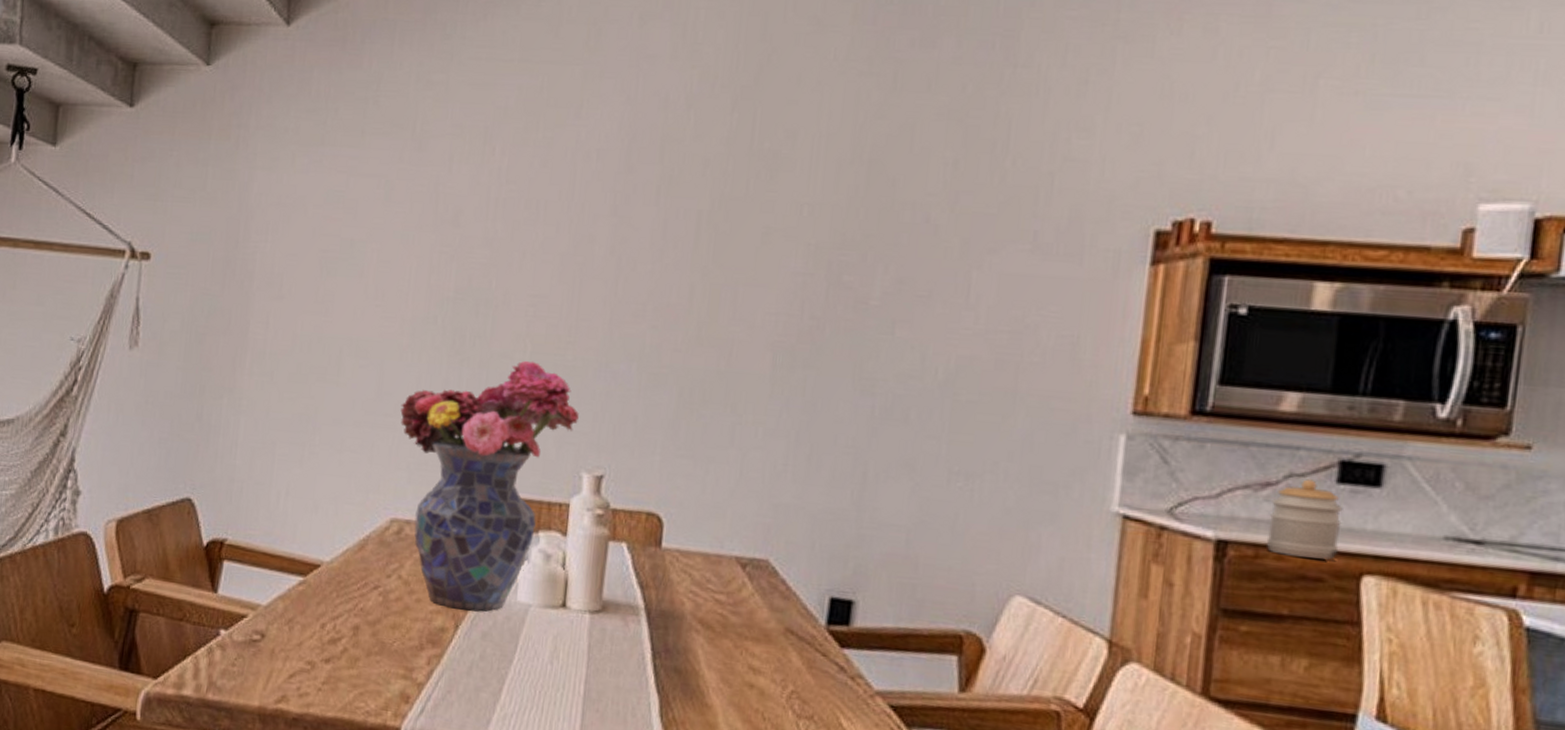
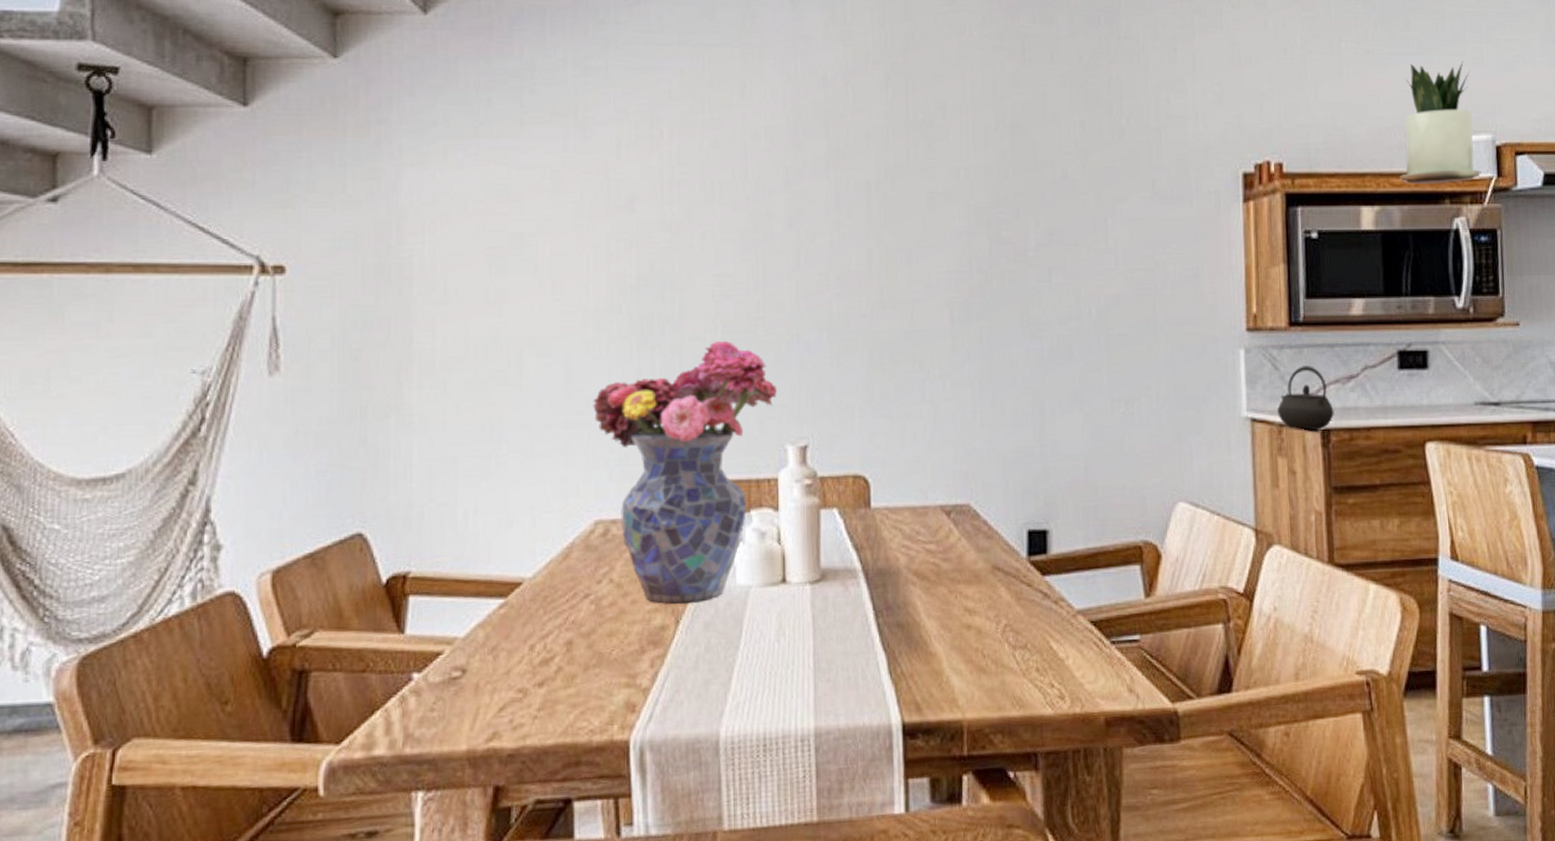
kettle: none [1159,463,1237,540] -> present [1277,366,1334,431]
jar: present [1267,479,1343,560] -> none [1356,369,1407,435]
planter: none [1379,108,1512,262] -> present [1400,61,1482,184]

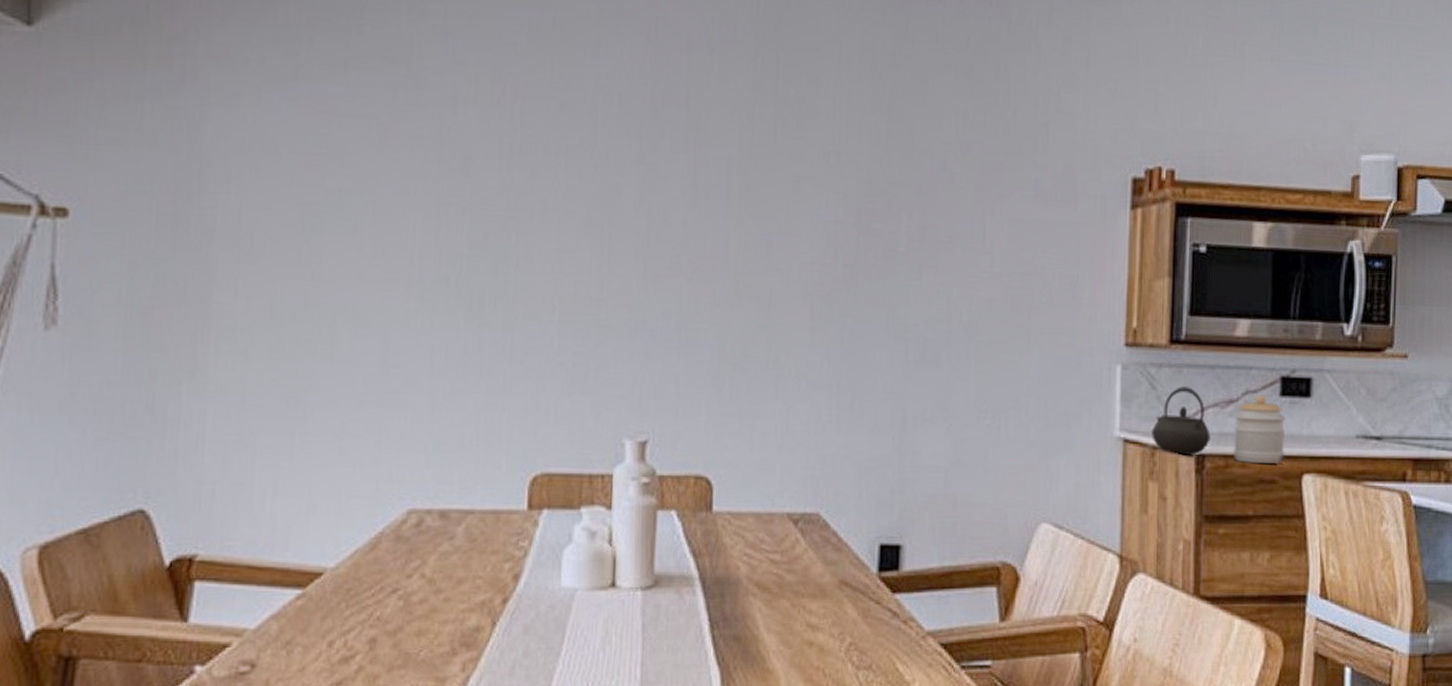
flower arrangement: present [593,340,777,604] -> none [412,321,617,604]
jar: none [1356,369,1407,435] -> present [1234,395,1286,463]
planter: present [1400,61,1482,184] -> none [1296,74,1381,204]

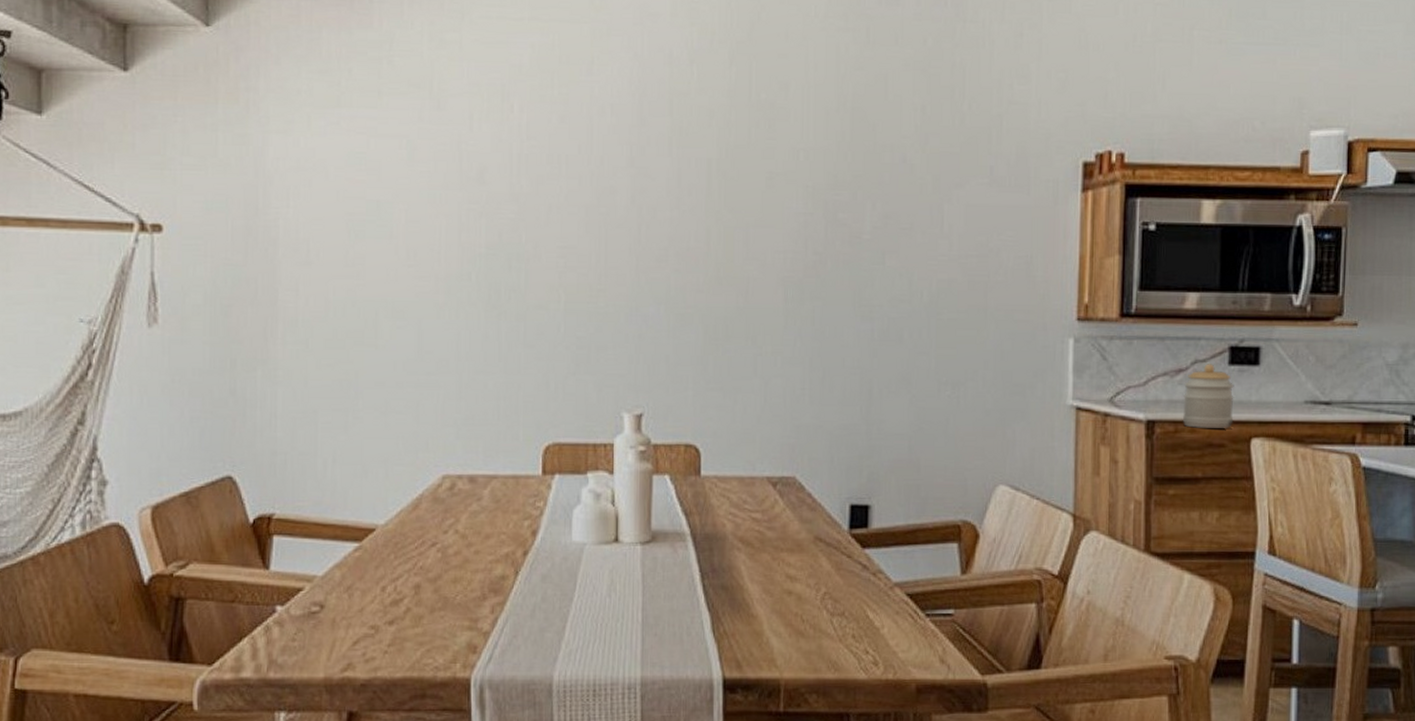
kettle: present [1152,386,1210,456] -> none [1103,357,1160,422]

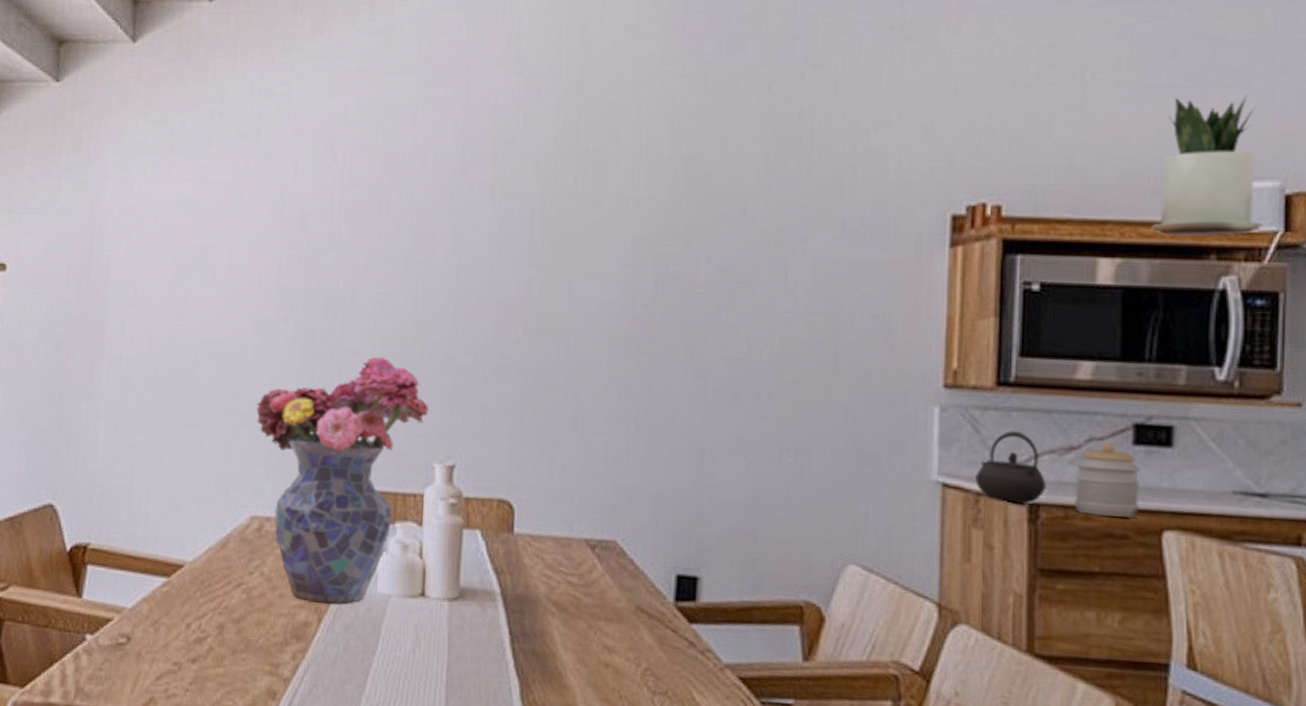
flower arrangement: none [443,310,615,556] -> present [256,356,428,605]
kettle: none [1103,357,1160,422] -> present [975,431,1046,504]
planter: none [1245,53,1330,179] -> present [1152,95,1263,237]

